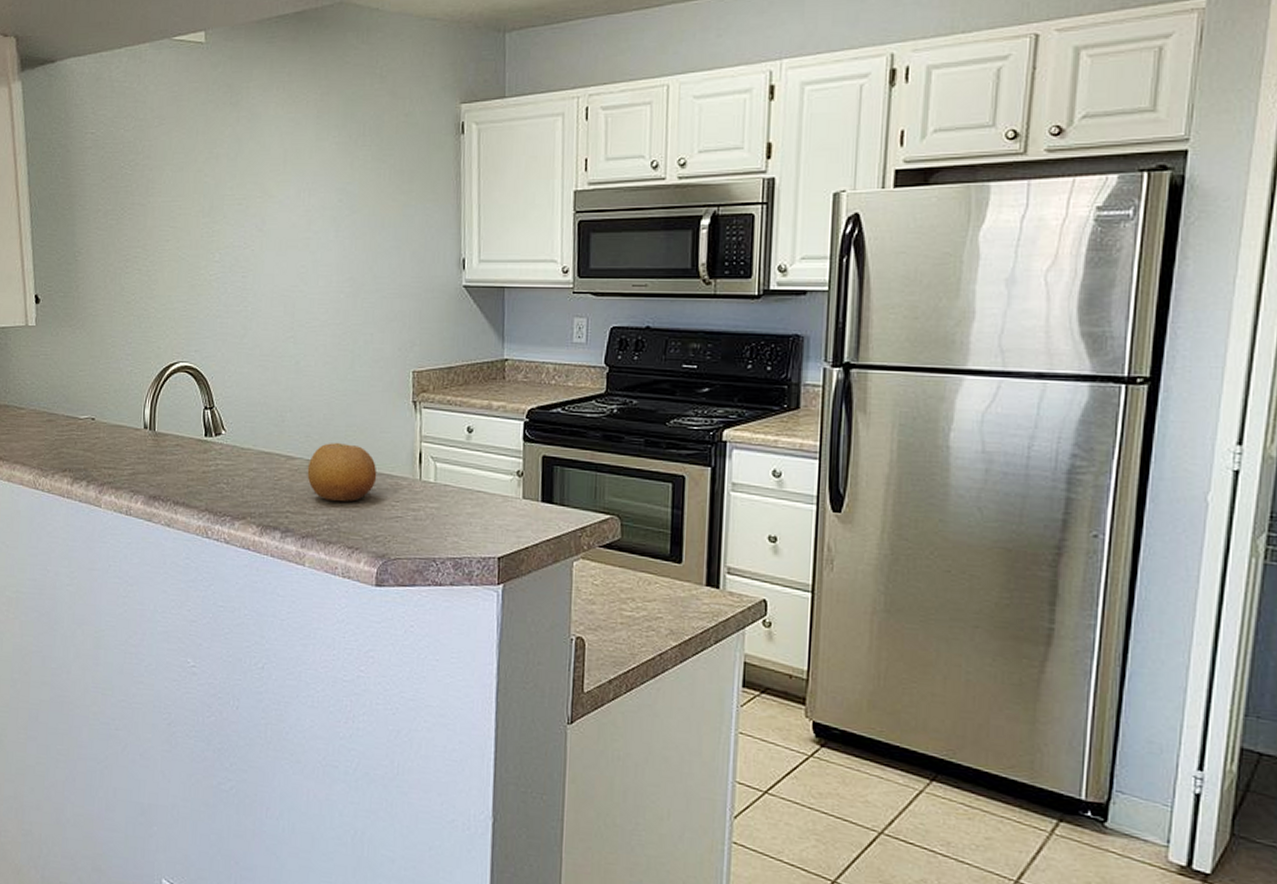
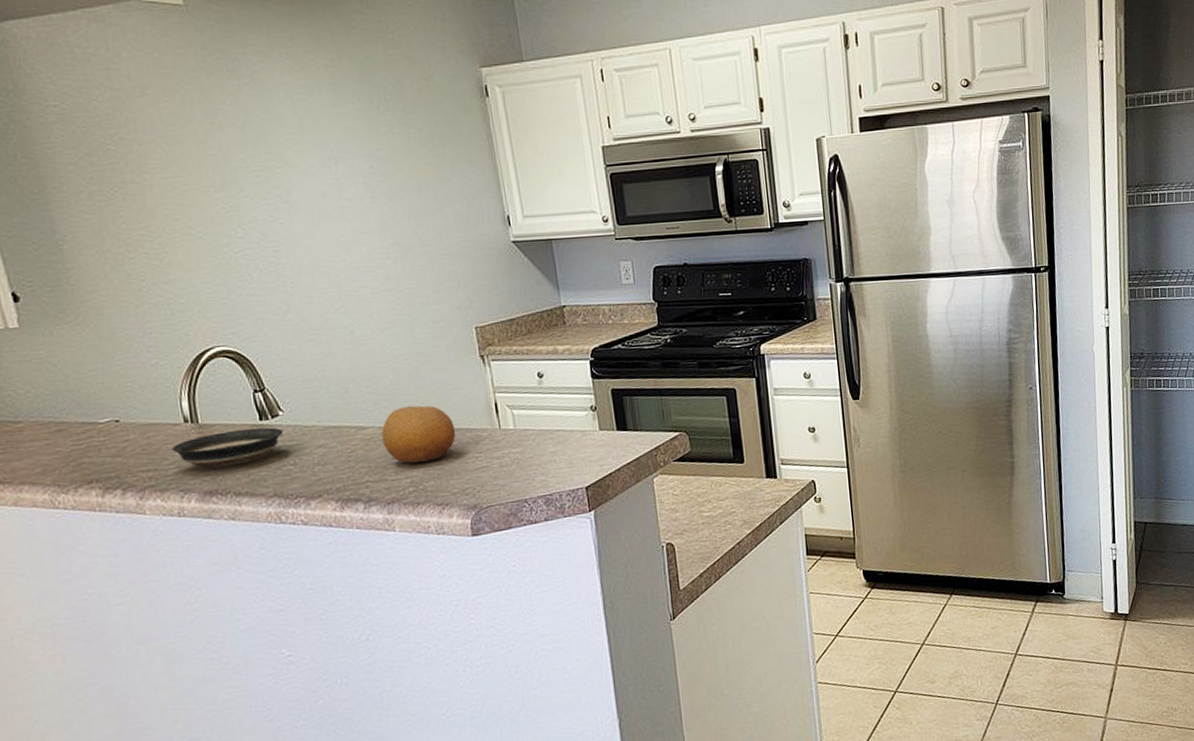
saucer: none [131,442,223,476] -> present [172,427,283,468]

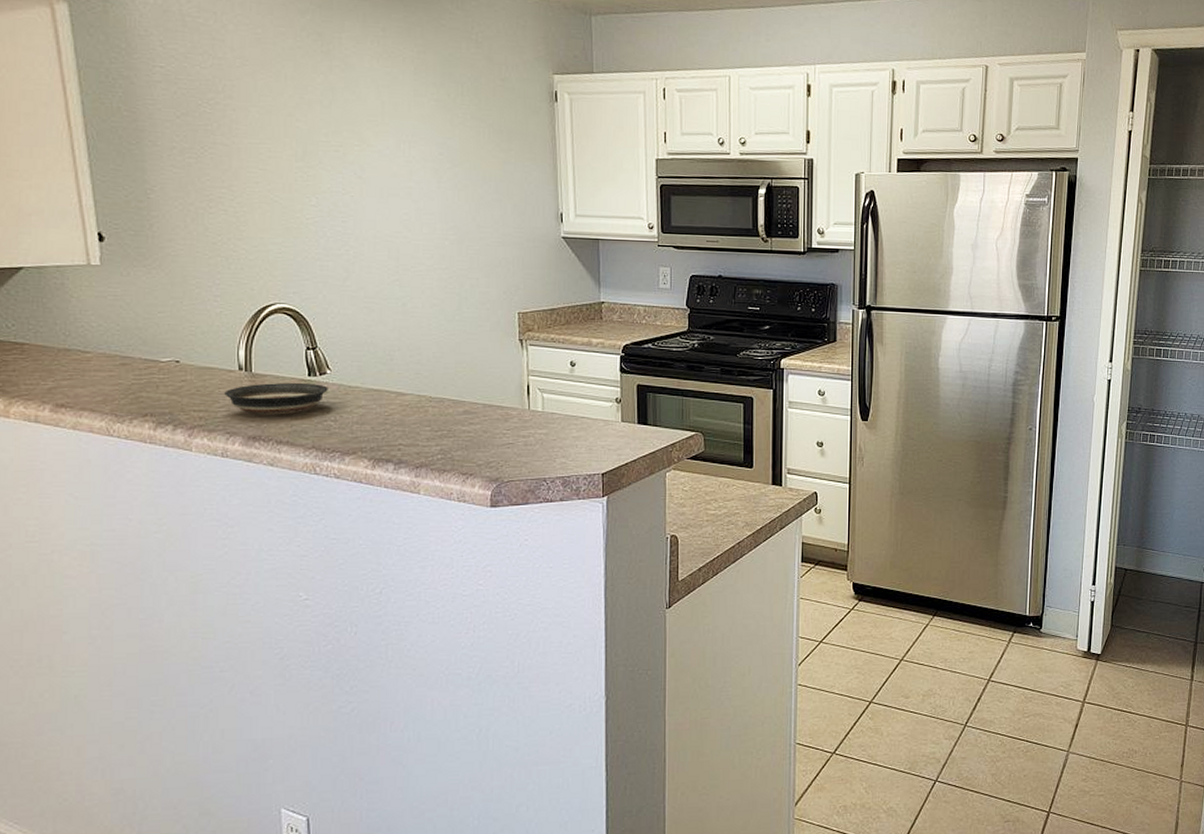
fruit: present [381,405,456,464] -> none [418,379,488,433]

